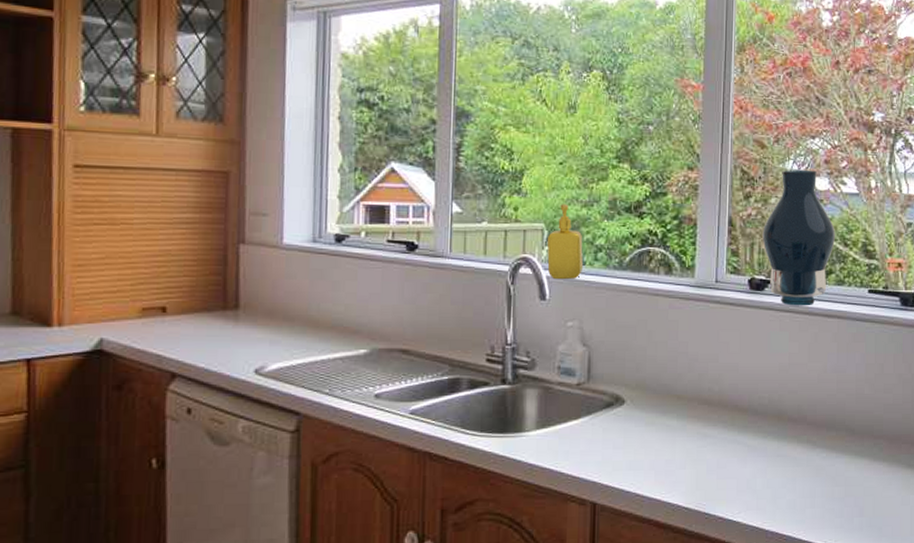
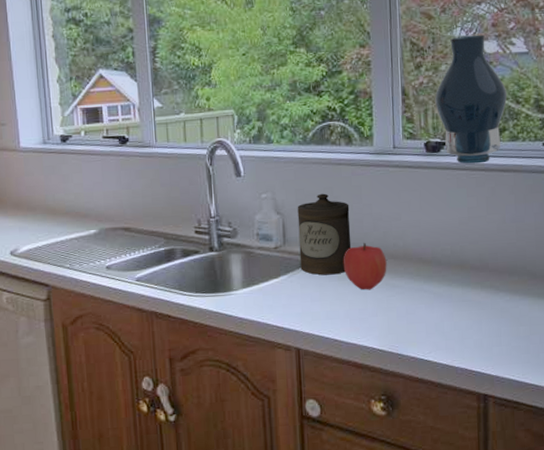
soap dispenser: present [547,204,583,280] -> none [237,90,271,158]
canister: none [604,326,664,419] -> present [297,193,352,275]
fruit: none [652,384,700,439] -> present [343,242,387,290]

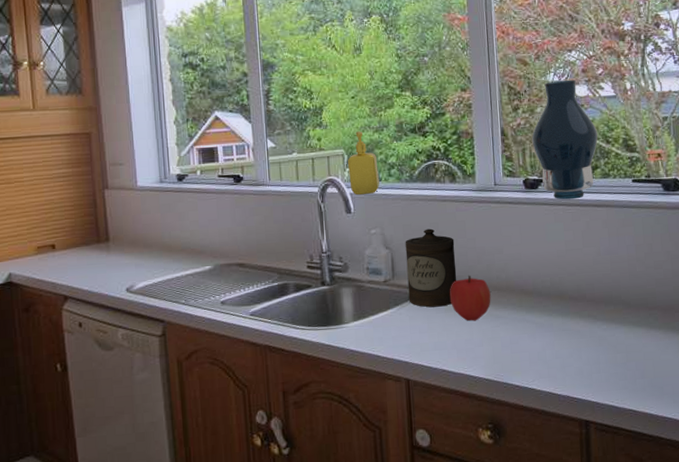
soap dispenser: none [237,90,271,158] -> present [347,131,379,196]

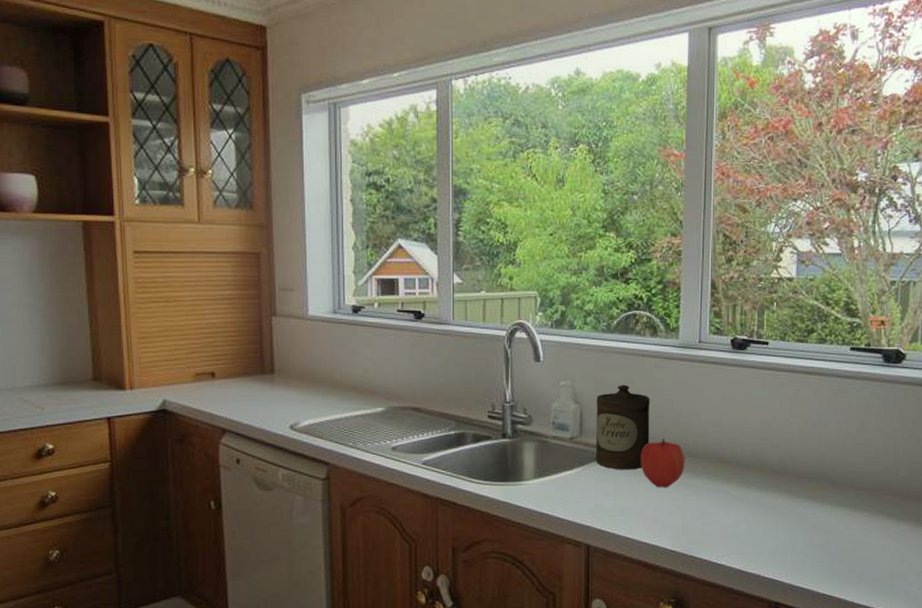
soap dispenser: present [347,131,379,196] -> none [540,272,573,343]
vase: present [532,79,598,200] -> none [744,232,817,364]

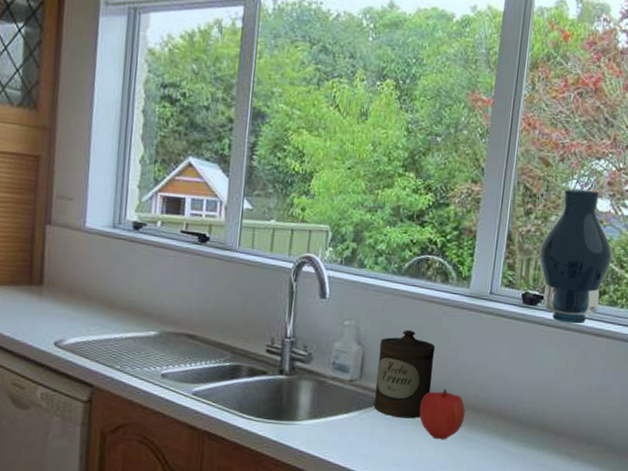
vase: none [744,232,817,364] -> present [539,189,612,324]

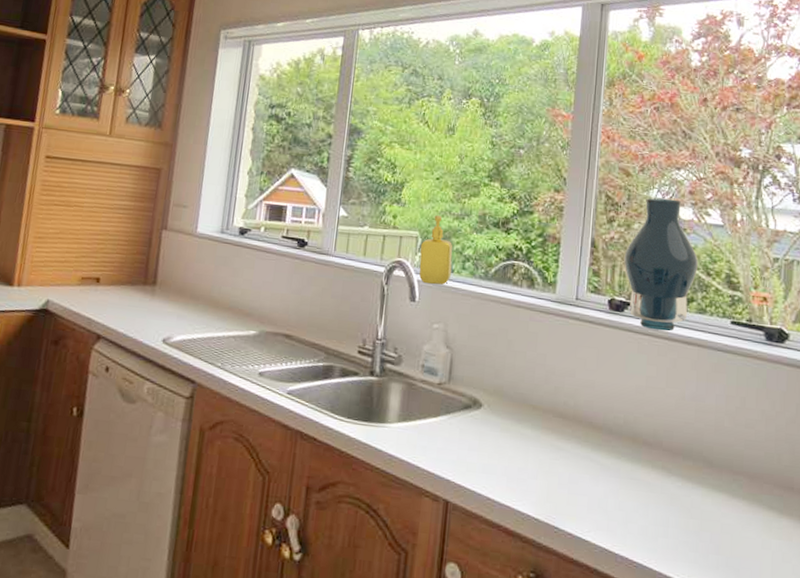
soap dispenser: none [329,207,365,281] -> present [419,215,453,286]
canister: present [374,330,436,418] -> none [462,334,523,424]
fruit: present [419,388,466,440] -> none [508,394,555,449]

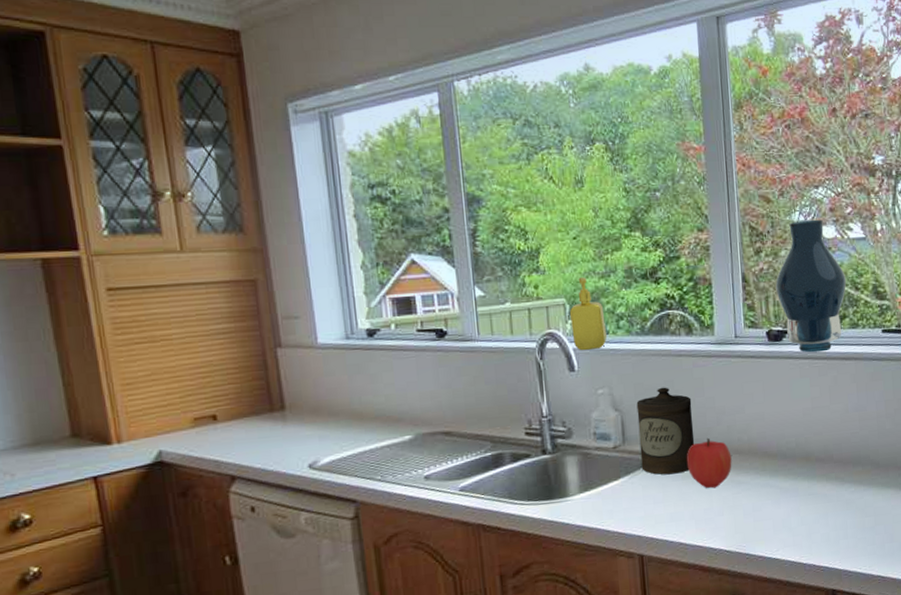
canister: none [462,334,523,424] -> present [636,387,695,475]
fruit: none [508,394,555,449] -> present [686,437,732,489]

